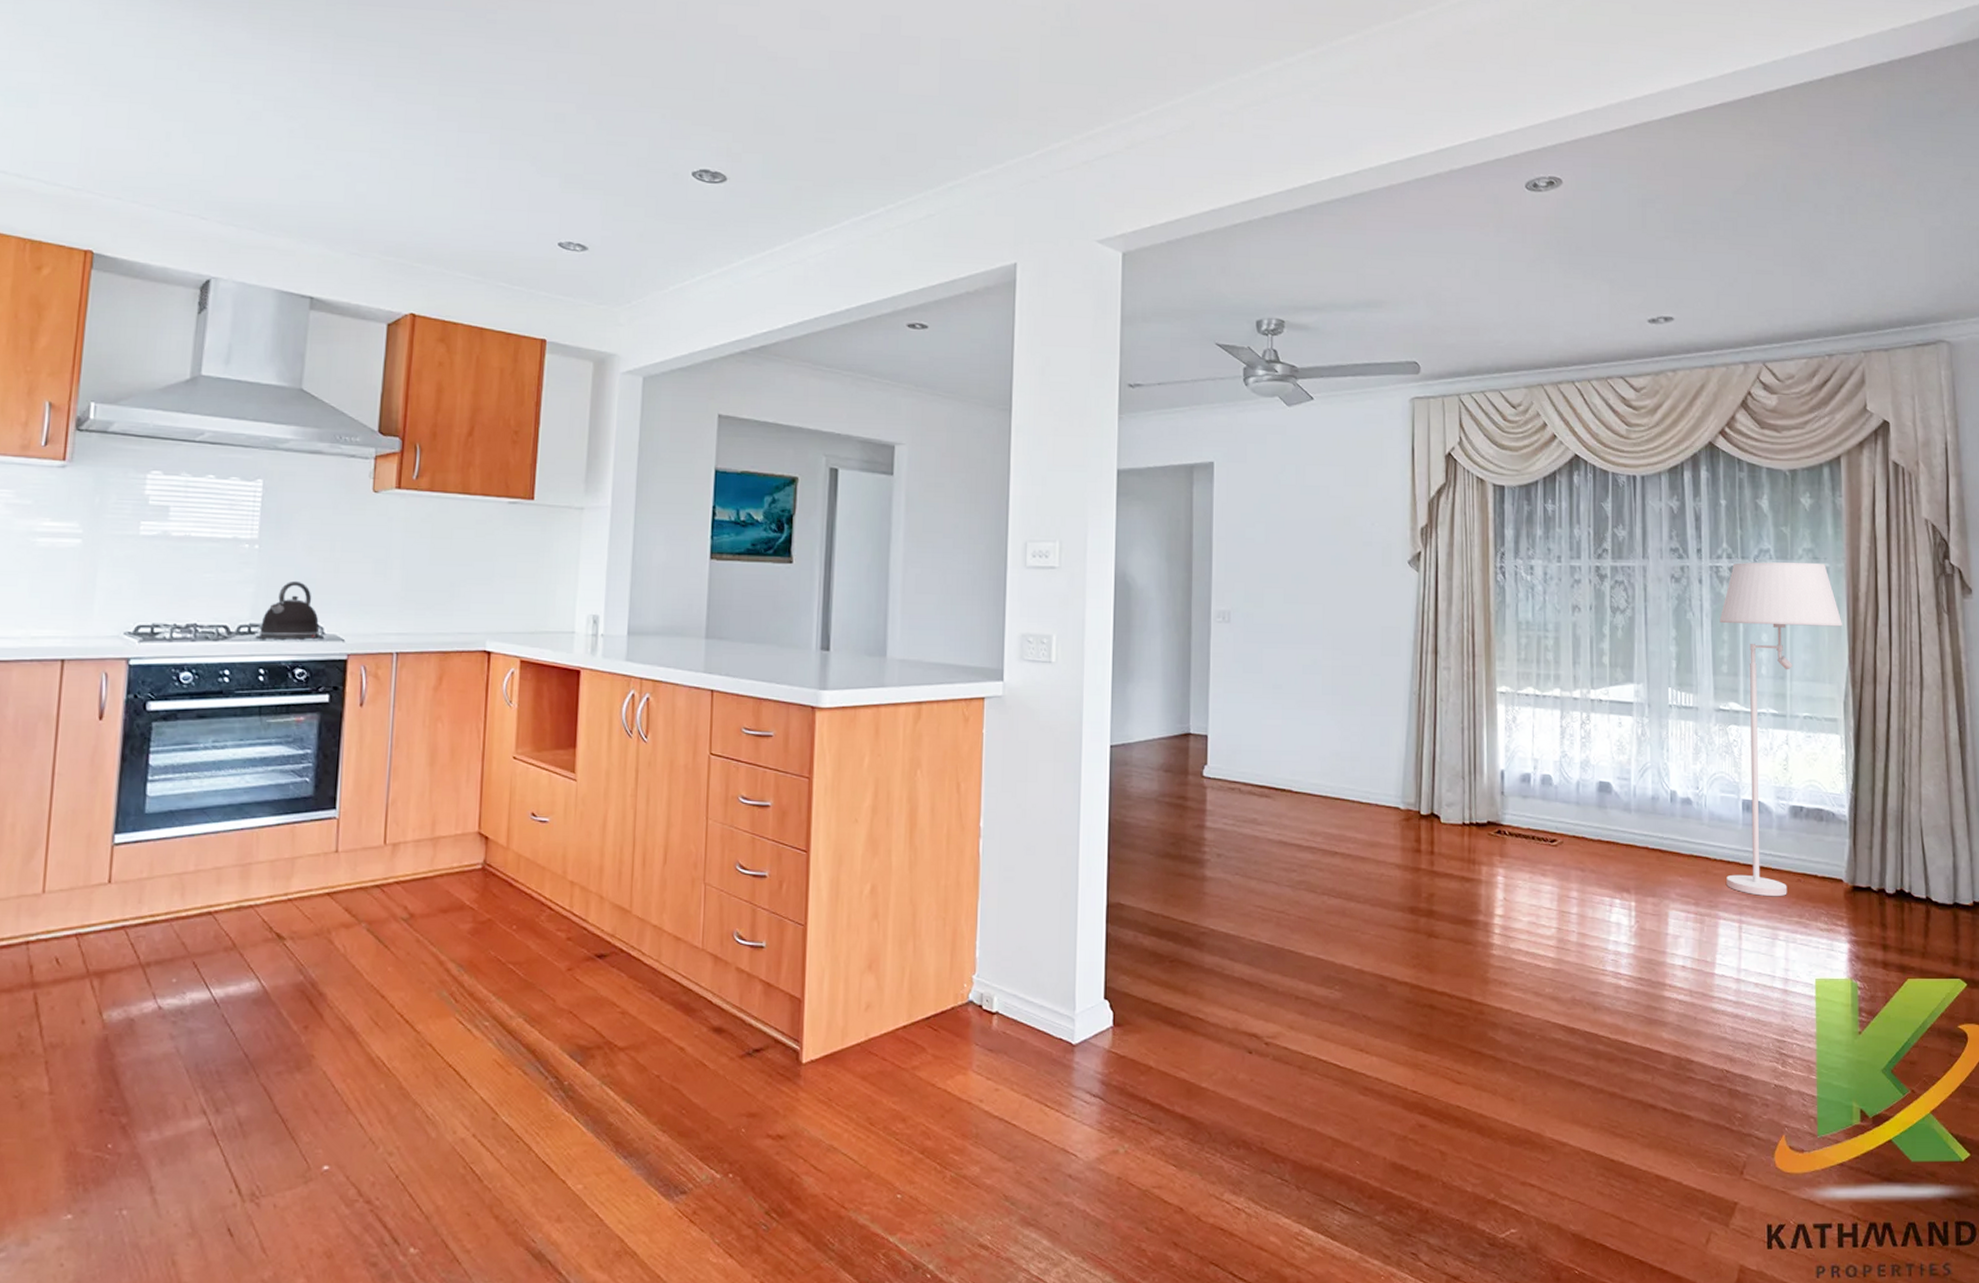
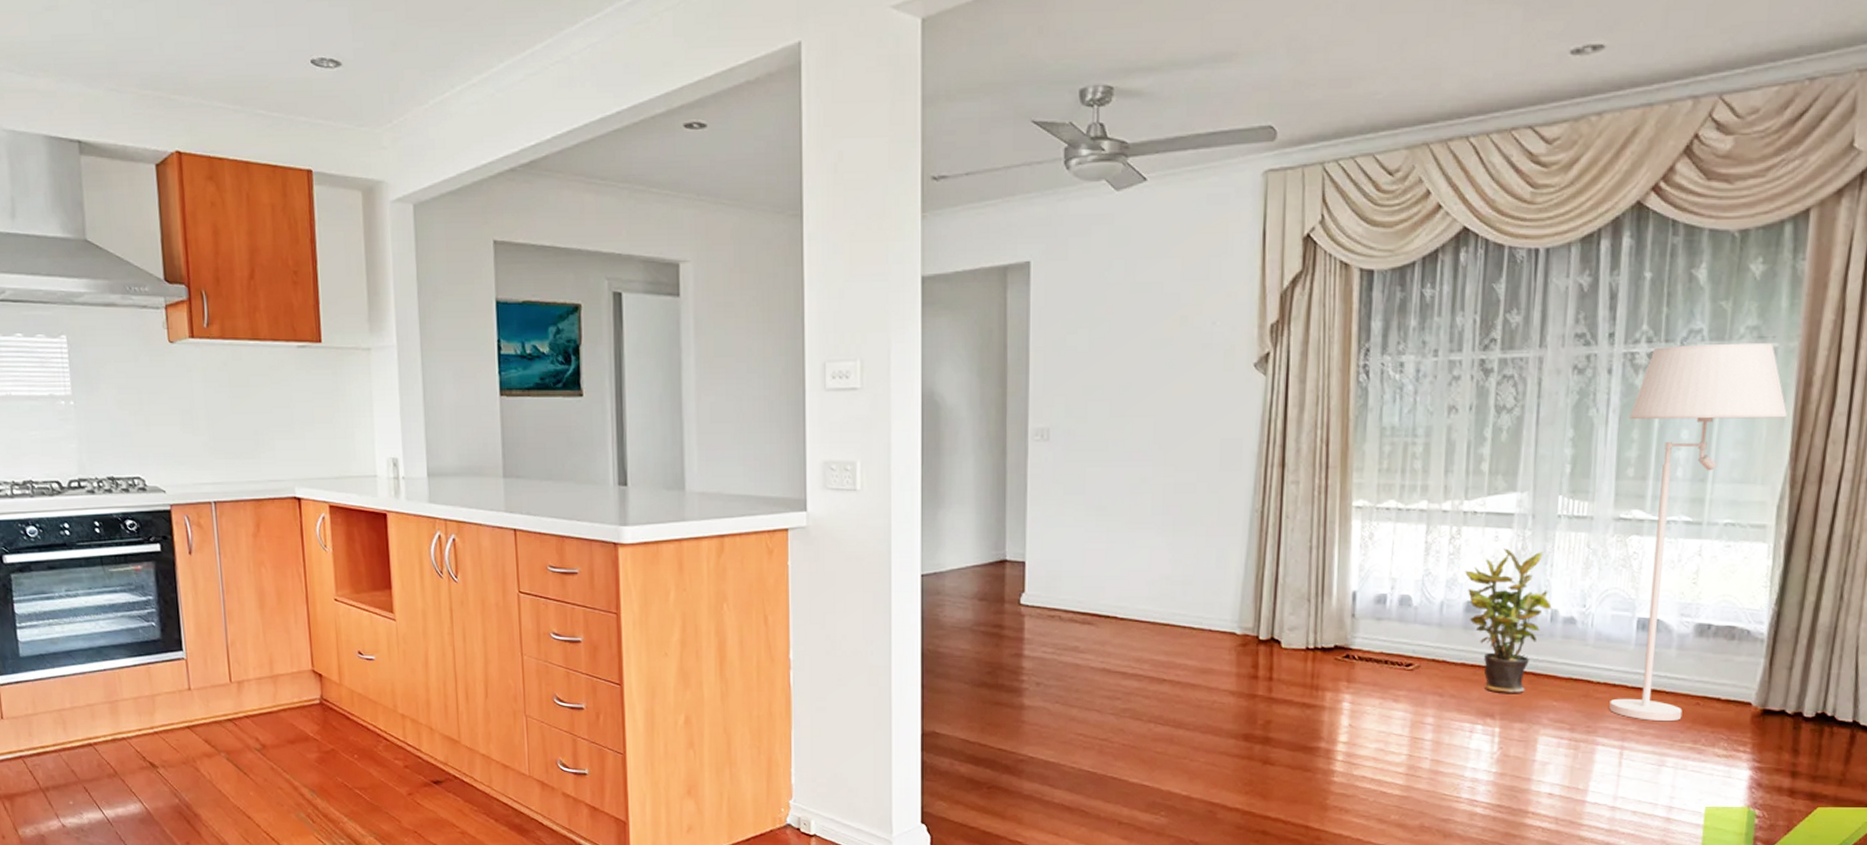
kettle: present [259,580,320,640] -> none [88,435,142,494]
potted plant: none [1596,733,1670,870] -> present [1465,548,1552,694]

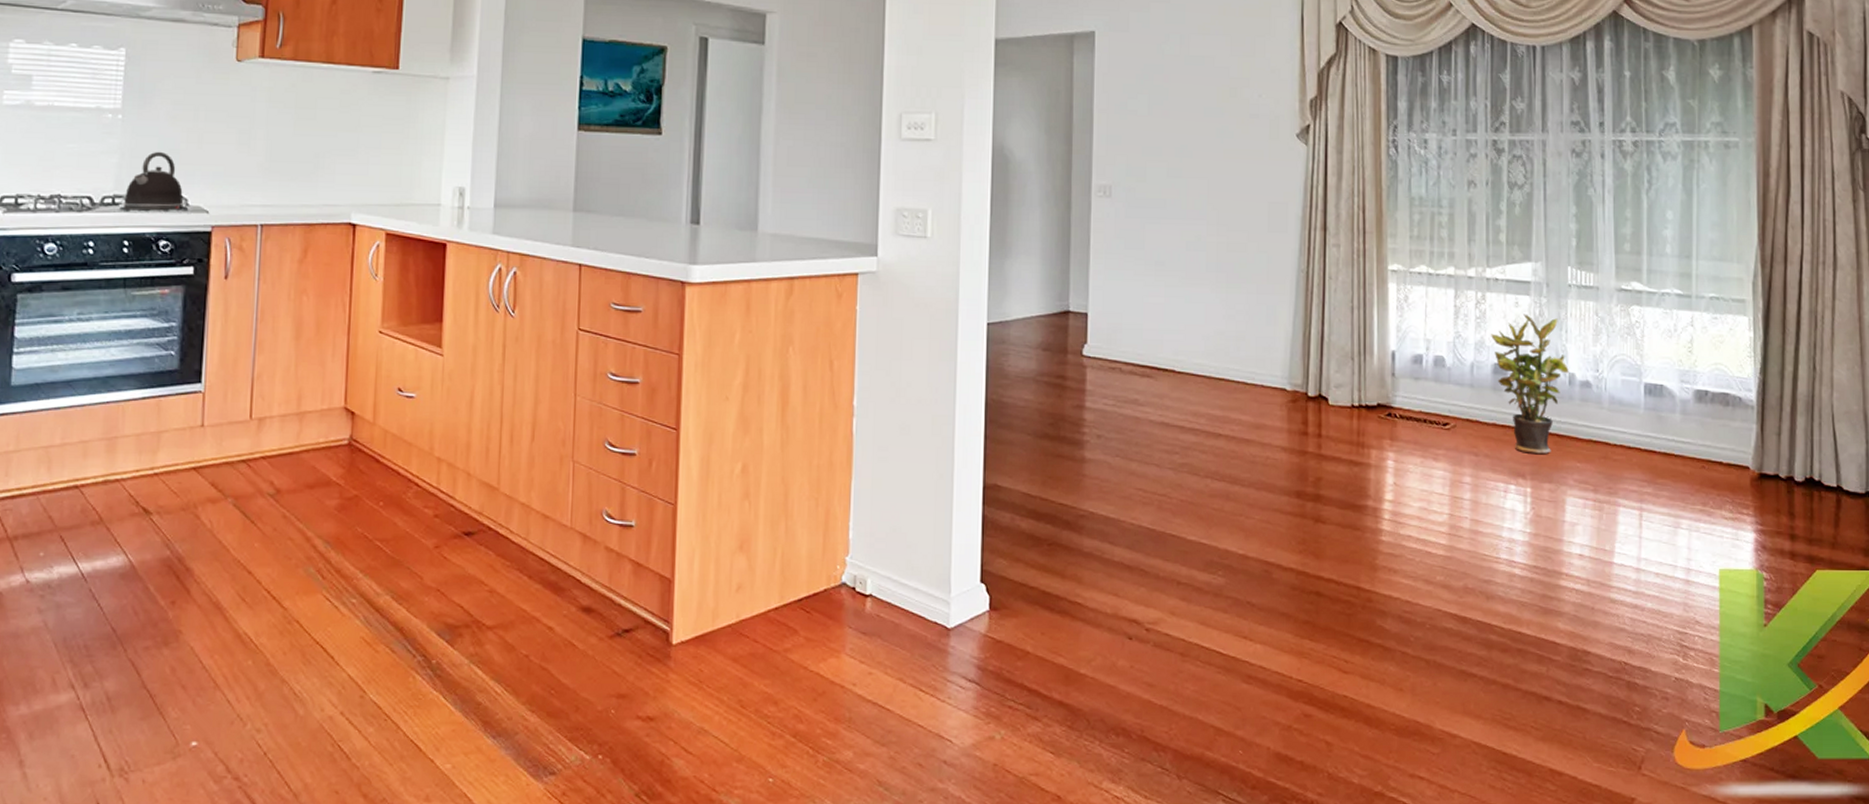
kettle: none [88,435,142,494] -> present [123,151,184,212]
floor lamp: present [1609,342,1787,722] -> none [1622,136,1752,484]

